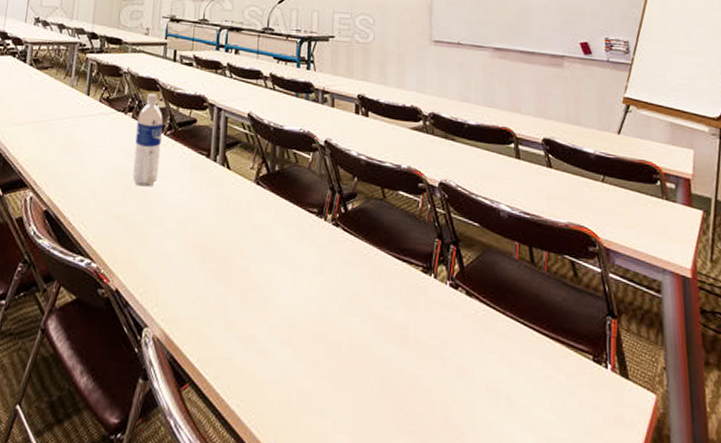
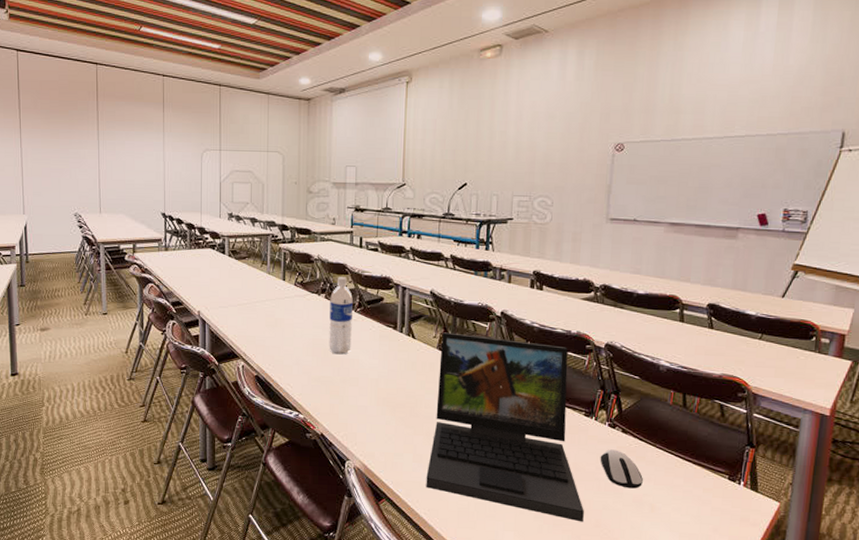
laptop: none [239,162,430,421] -> present [426,332,584,522]
computer mouse: none [443,317,495,373] -> present [600,449,643,489]

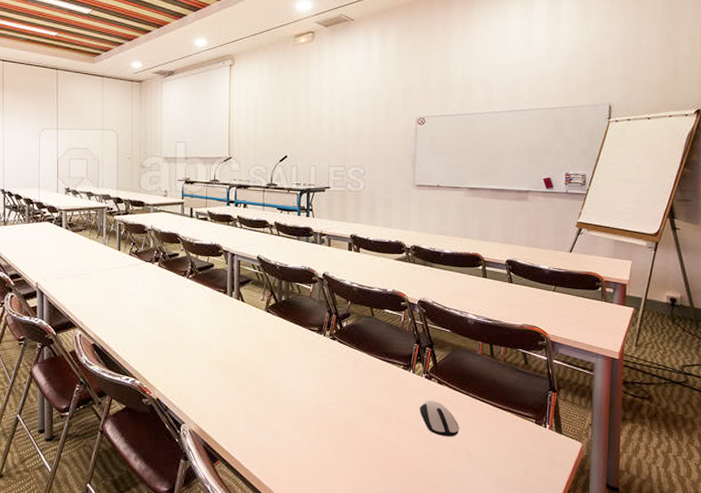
water bottle: present [329,277,353,355] -> none [163,246,185,320]
laptop: present [426,332,584,522] -> none [258,295,407,472]

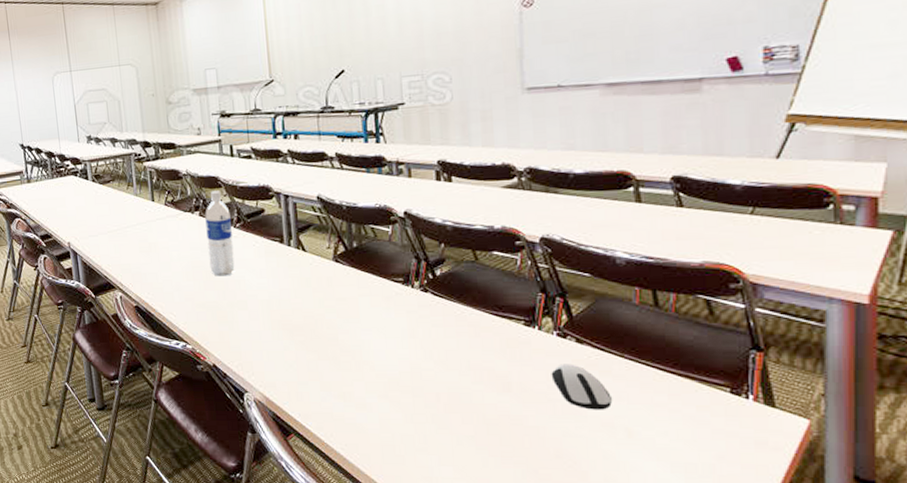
water bottle: none [163,246,185,320] -> present [205,191,235,276]

